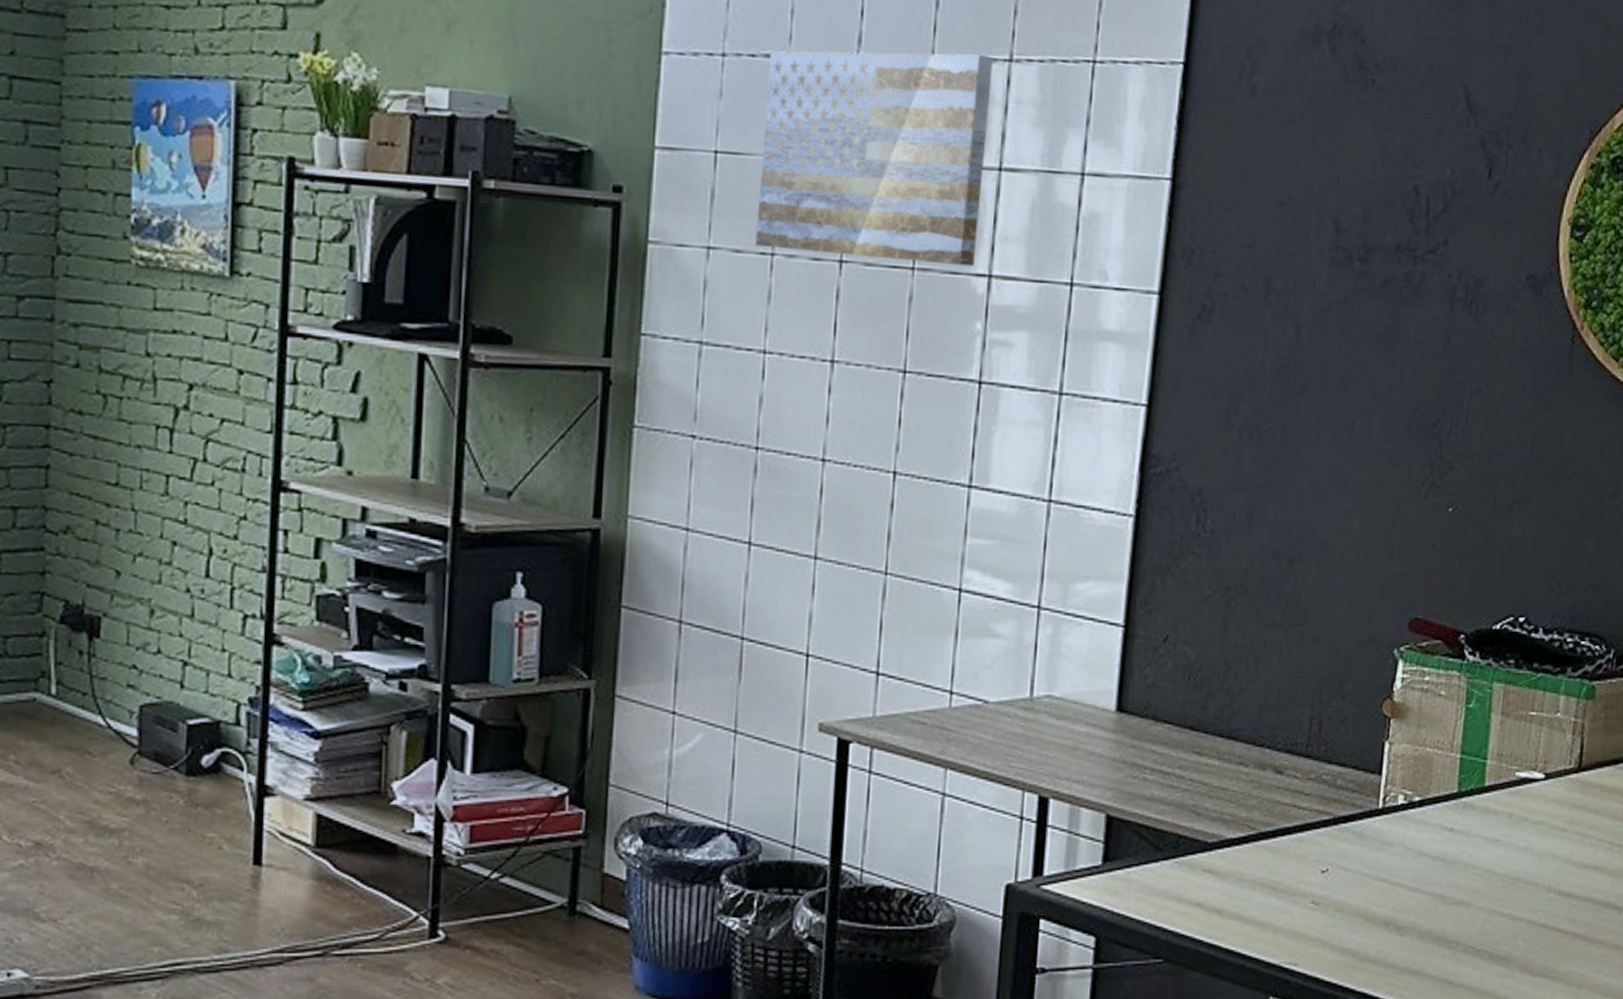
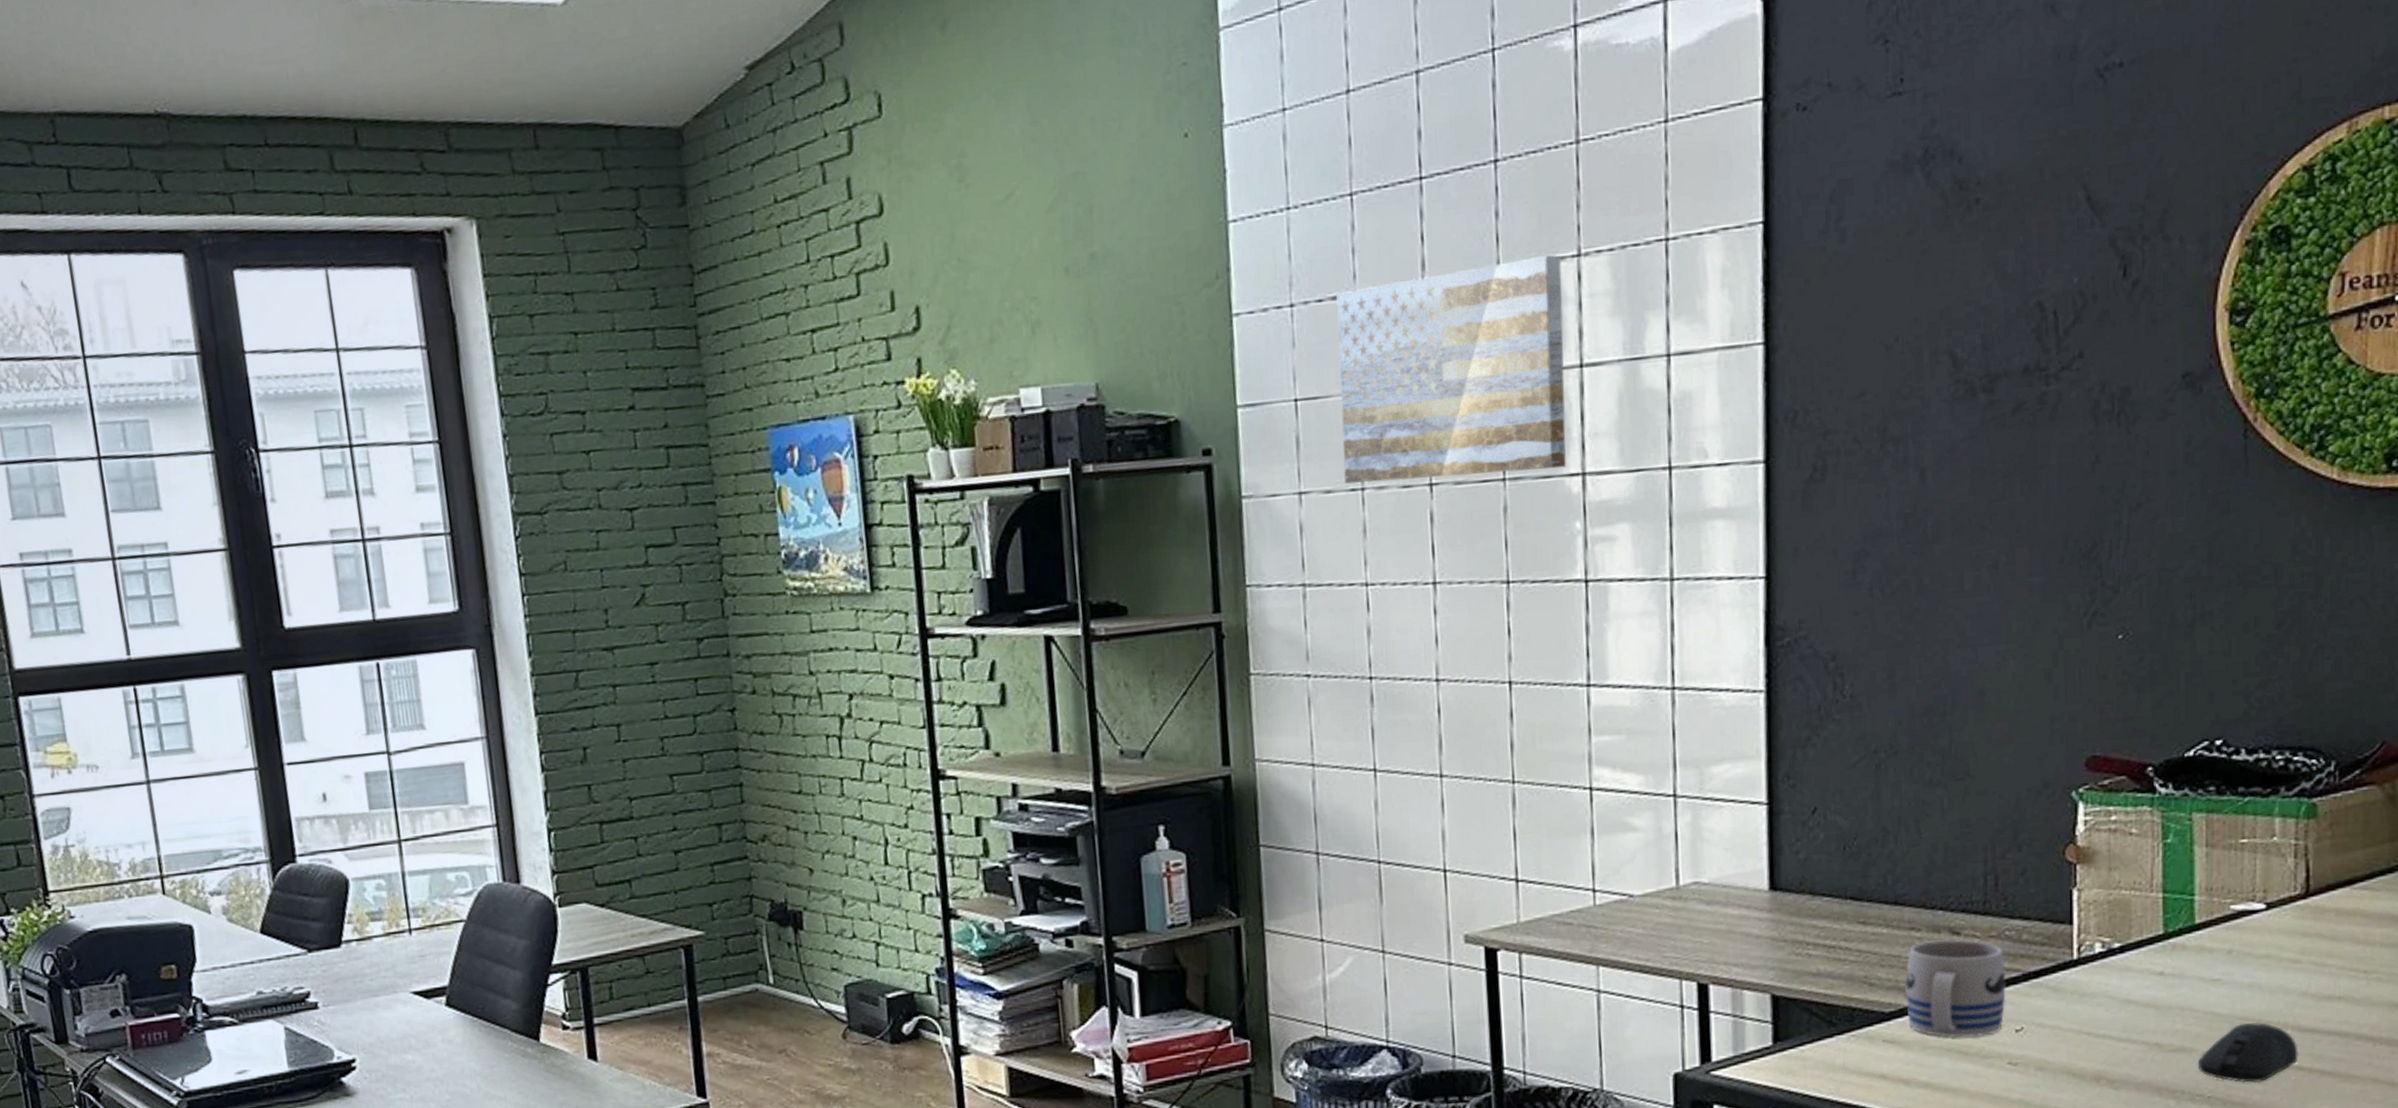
mug: none [1227,777,1319,875] -> present [1905,939,2006,1038]
computer mouse: none [1472,884,1558,940] -> present [2197,1022,2299,1083]

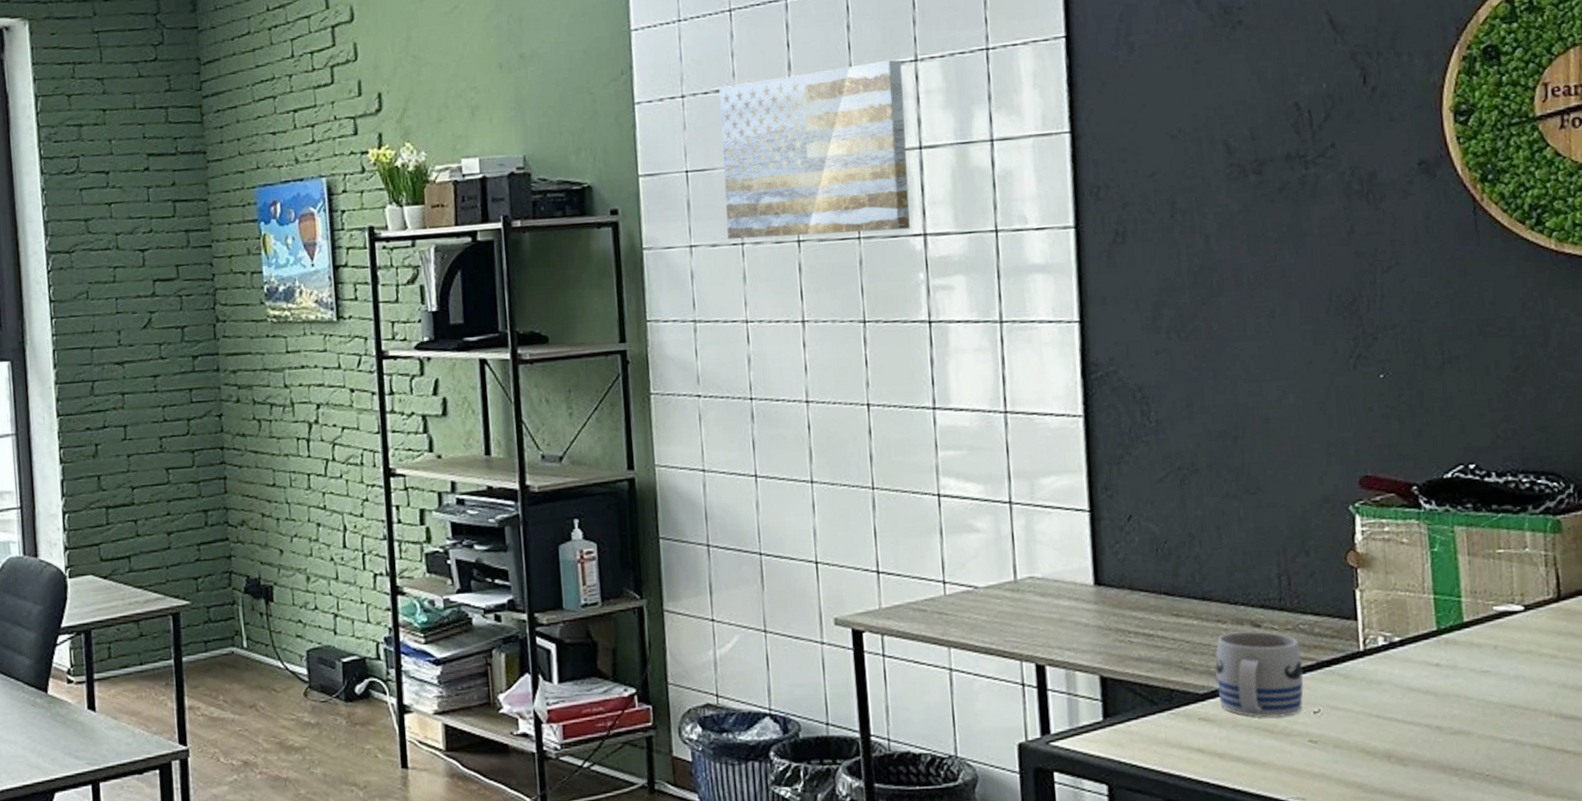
computer mouse: present [2197,1022,2299,1083] -> none [1474,710,1563,764]

